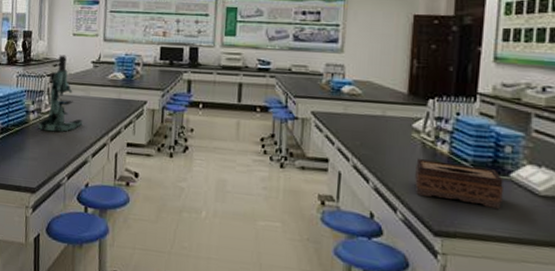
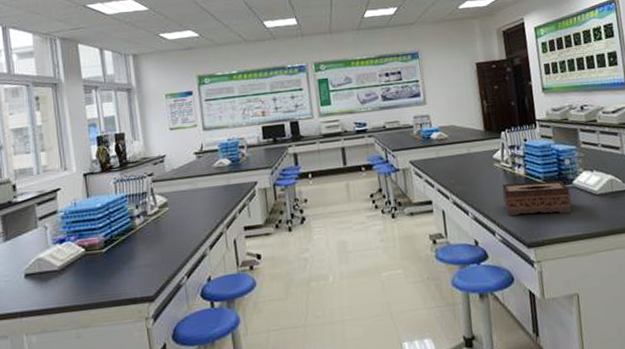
microscope: present [38,55,83,132] -> none [146,151,195,234]

